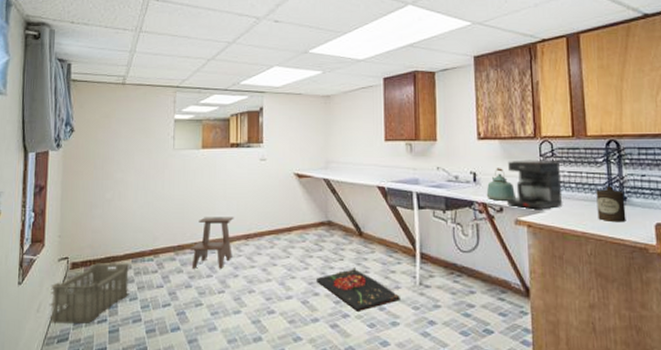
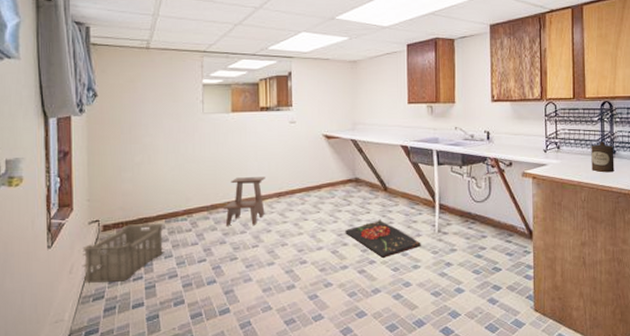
kettle: present [486,168,515,201] -> none [498,127,523,156]
coffee maker: present [507,159,563,209] -> none [516,119,563,163]

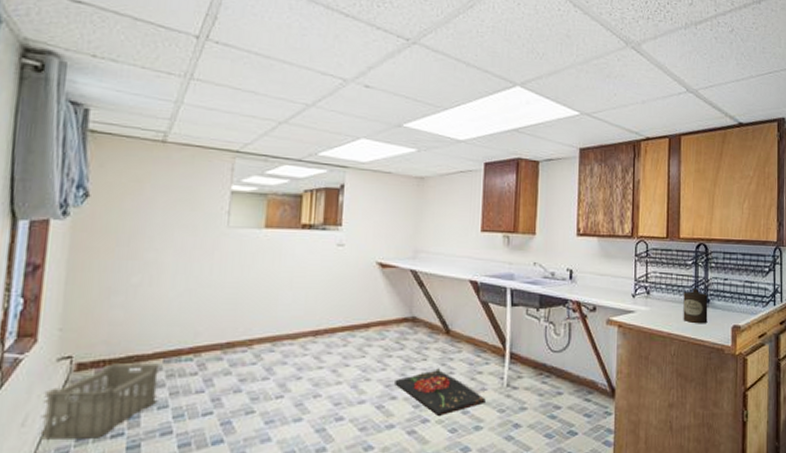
step stool: present [222,177,266,226] -> none [241,309,301,370]

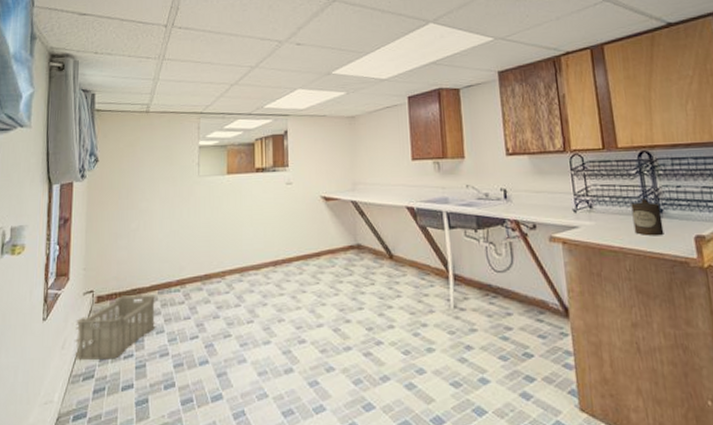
doormat: present [395,368,486,416] -> none [347,292,435,338]

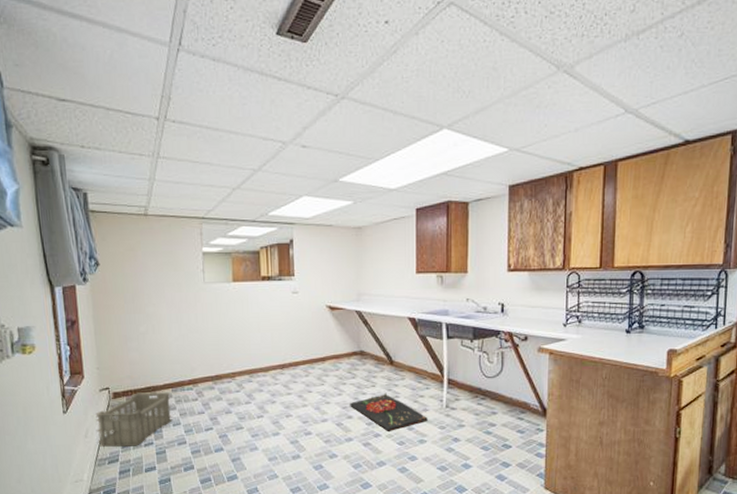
doormat: none [347,292,435,338] -> present [350,393,428,431]
canister: present [631,199,664,236] -> none [615,316,643,349]

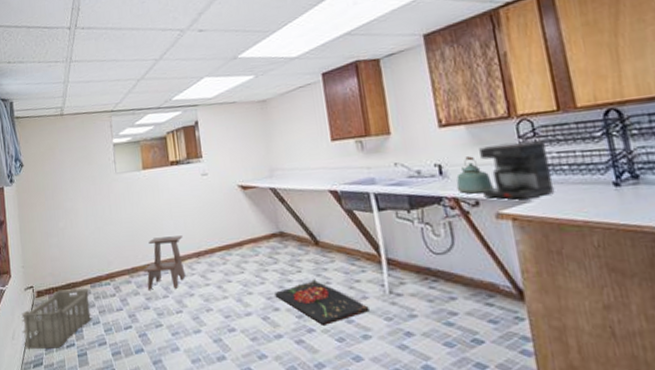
step stool: none [227,348,269,396] -> present [143,235,186,290]
kettle: none [513,299,540,330] -> present [456,156,493,194]
coffee maker: none [532,290,585,338] -> present [479,141,555,200]

